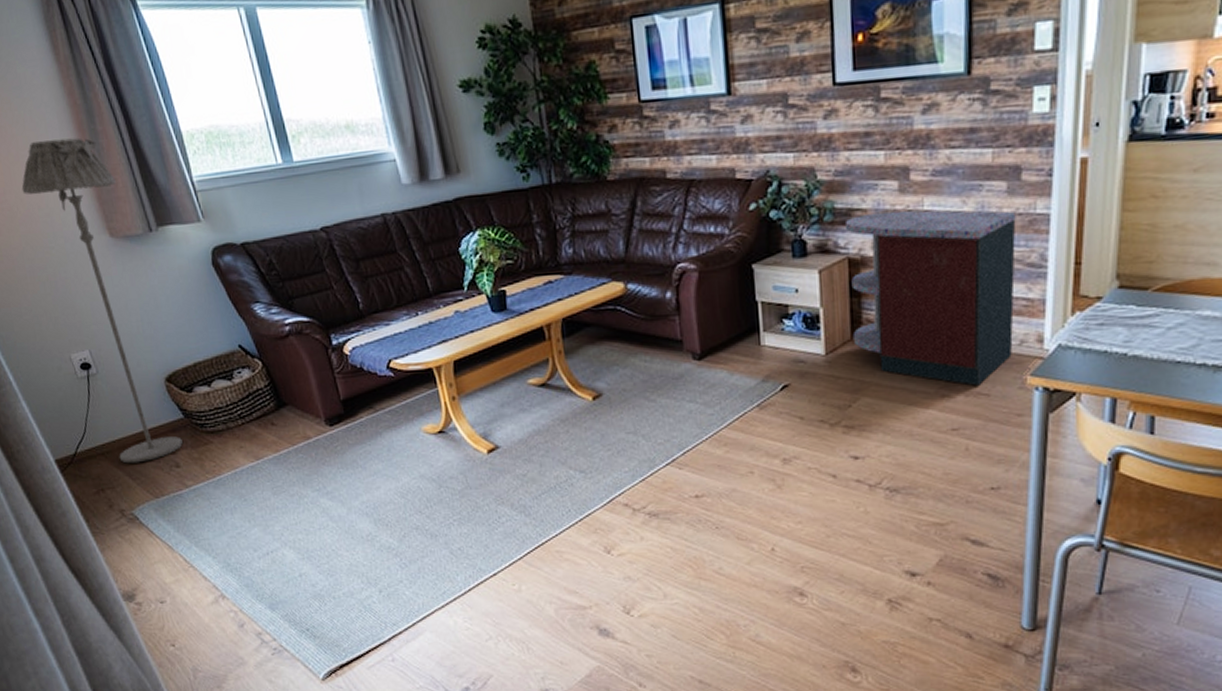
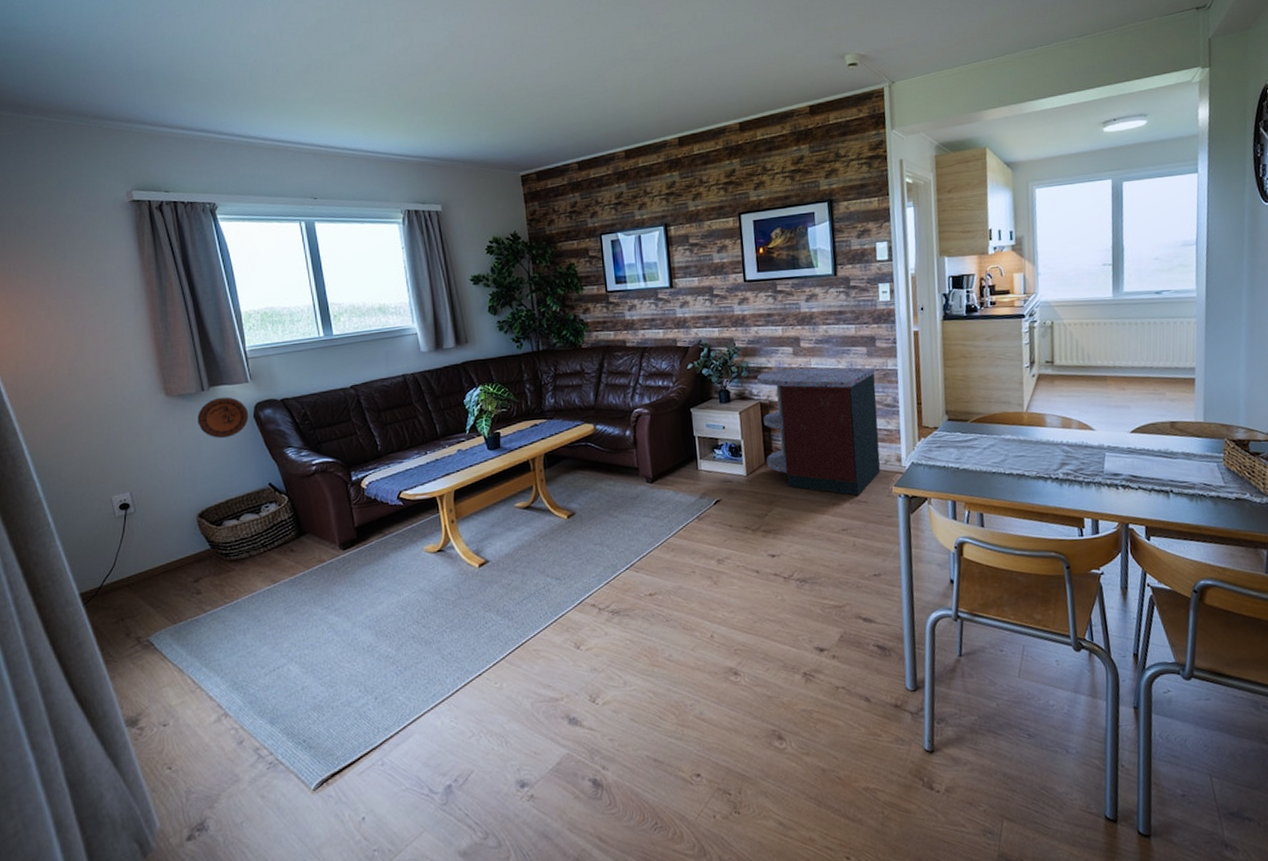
floor lamp: present [21,137,183,464] -> none [91,317,206,593]
decorative plate: none [149,239,207,290] -> present [198,397,249,439]

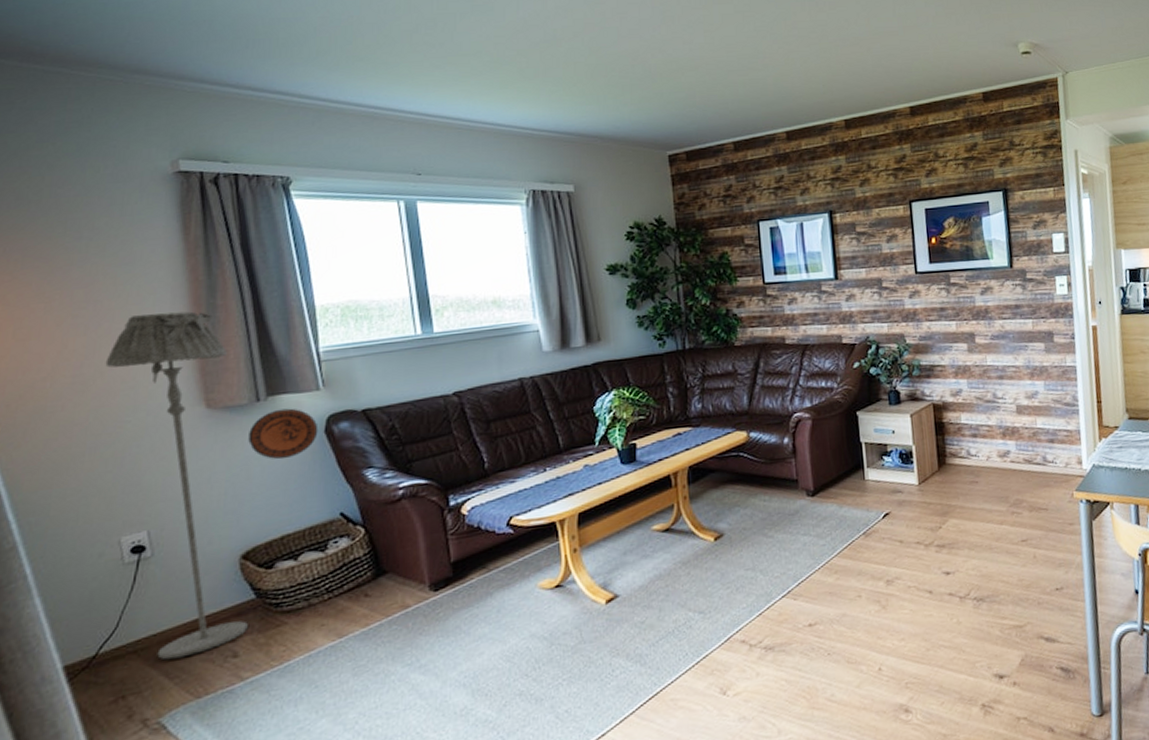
floor lamp: none [91,317,206,593] -> present [105,311,248,661]
storage cabinet: present [756,368,881,495] -> none [929,365,1061,502]

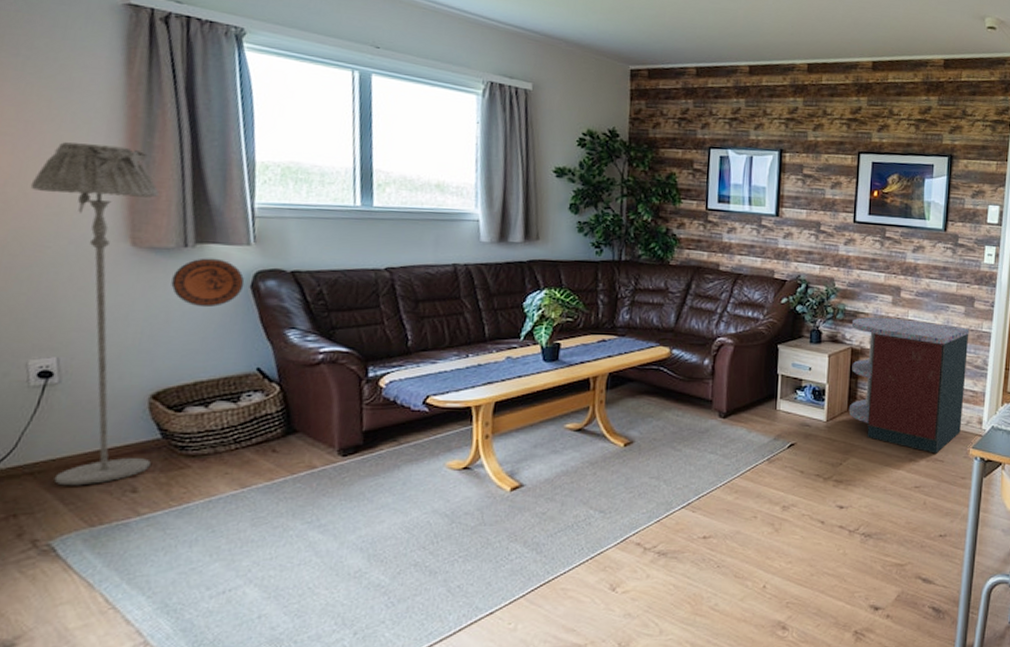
storage cabinet: none [929,365,1061,502] -> present [848,316,969,453]

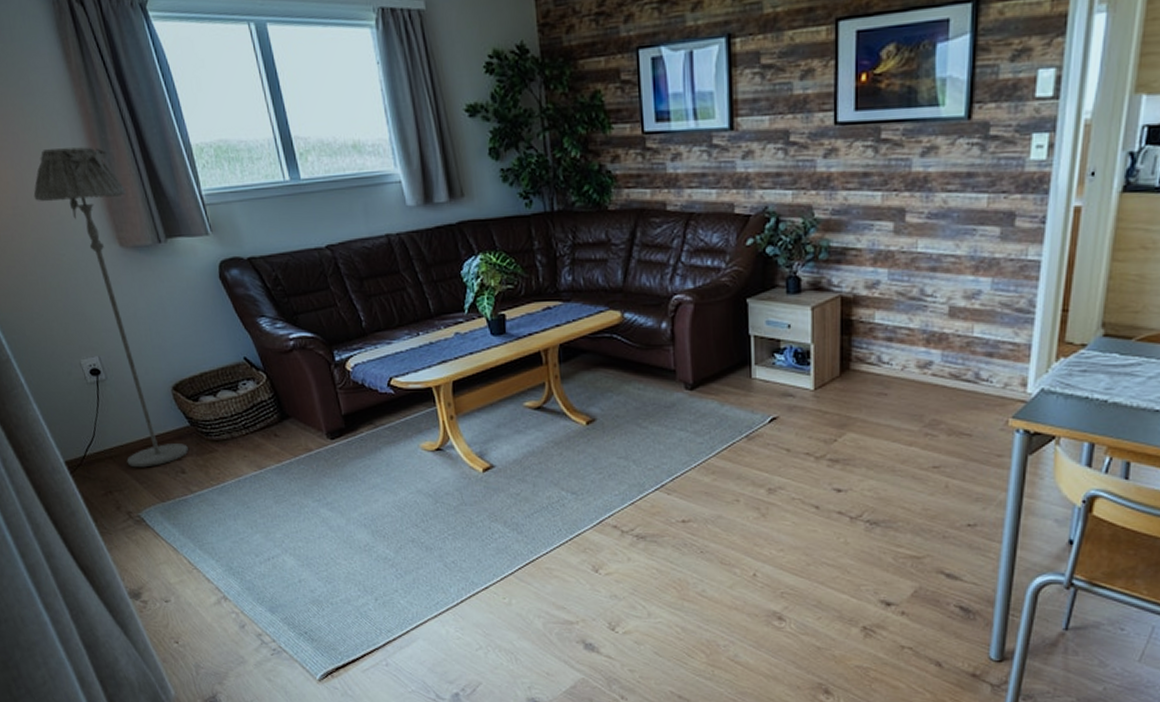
decorative plate: present [171,258,245,308] -> none [157,251,214,302]
storage cabinet: present [848,316,969,453] -> none [839,251,1008,426]

